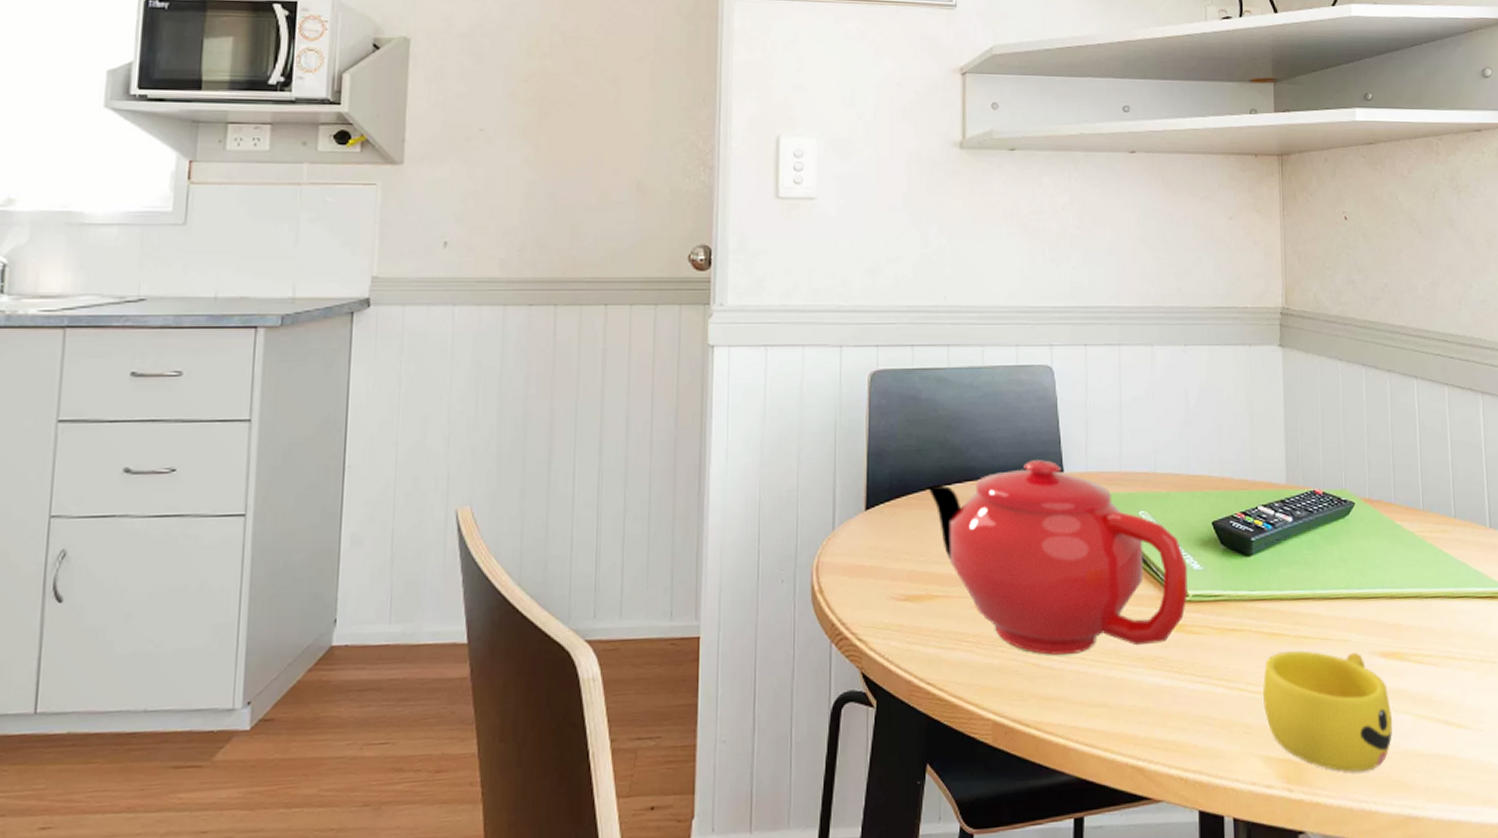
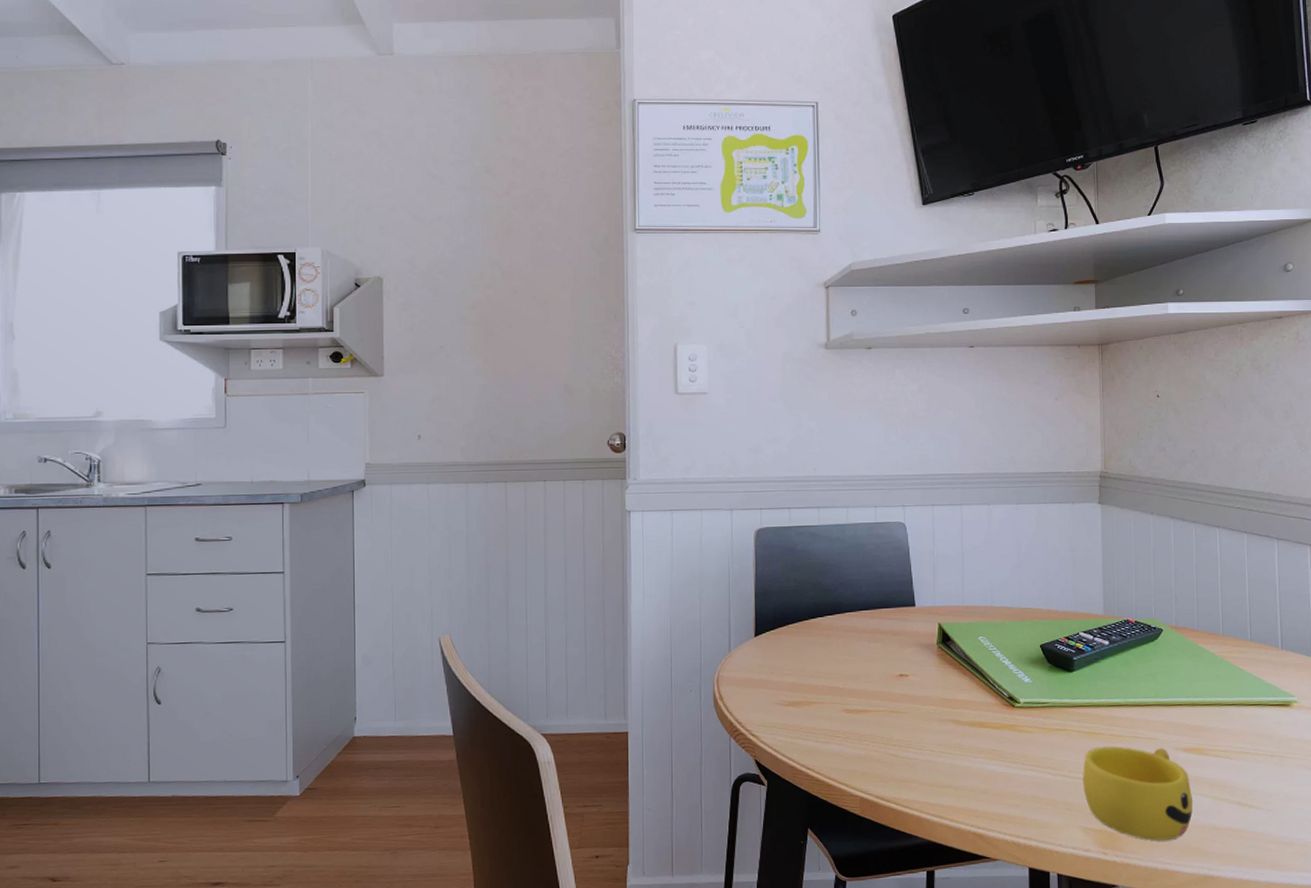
teapot: present [927,460,1188,655] -> none [804,597,1019,748]

